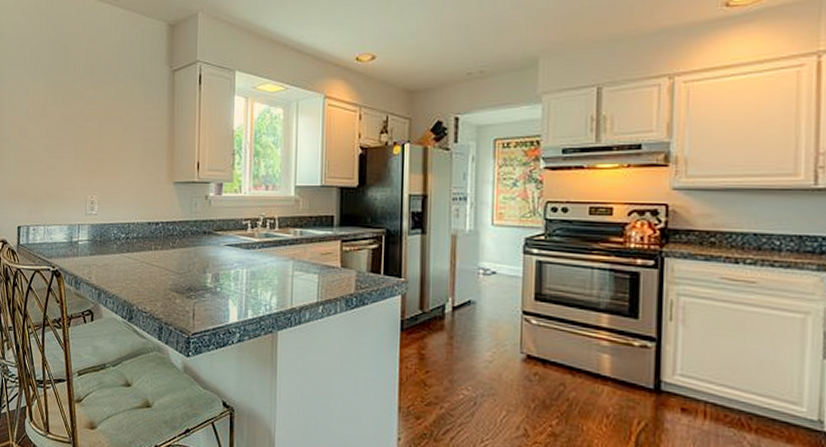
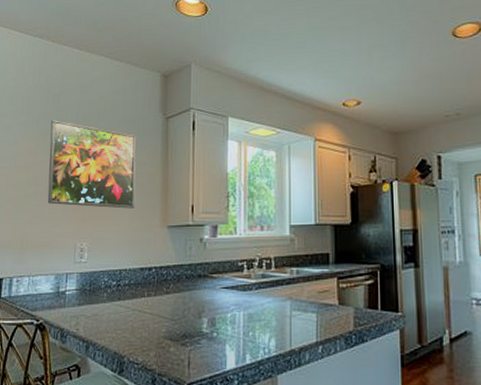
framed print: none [58,70,143,163] -> present [47,119,137,209]

